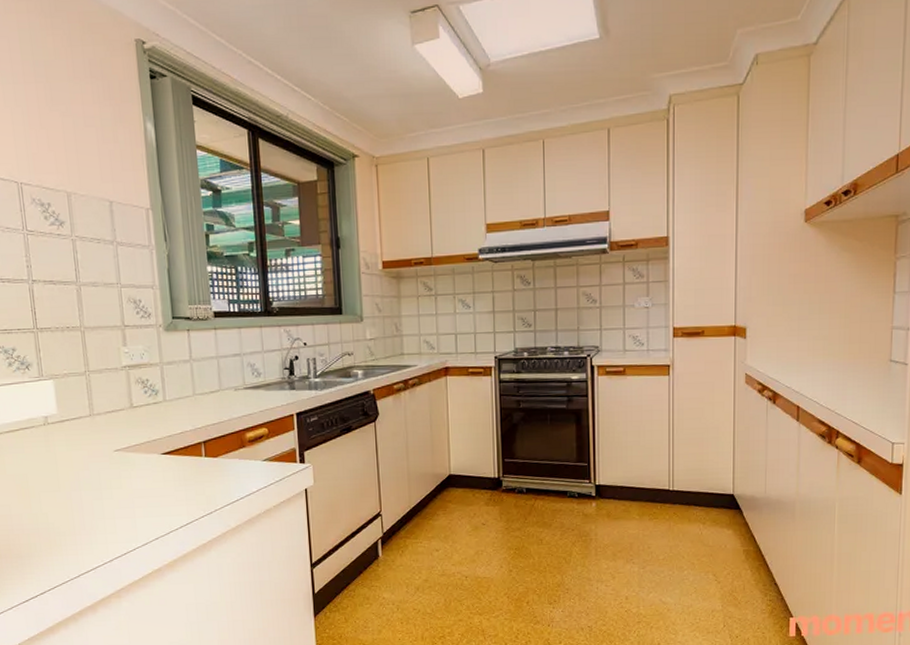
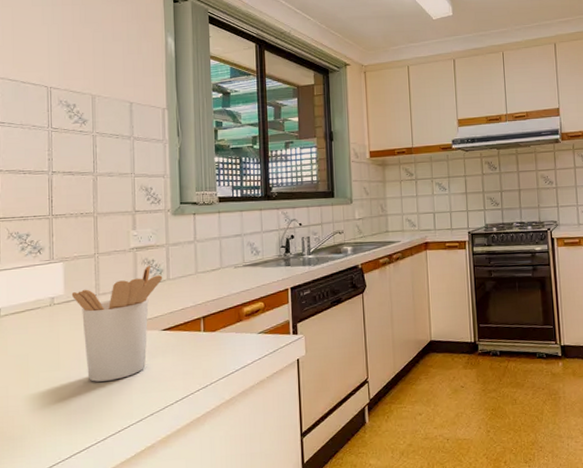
utensil holder: none [65,385,159,504] -> present [71,265,163,382]

